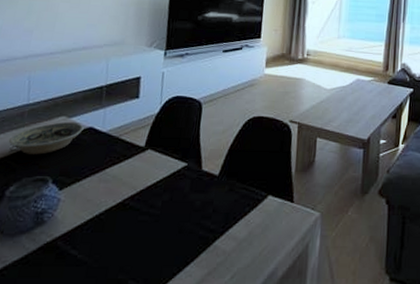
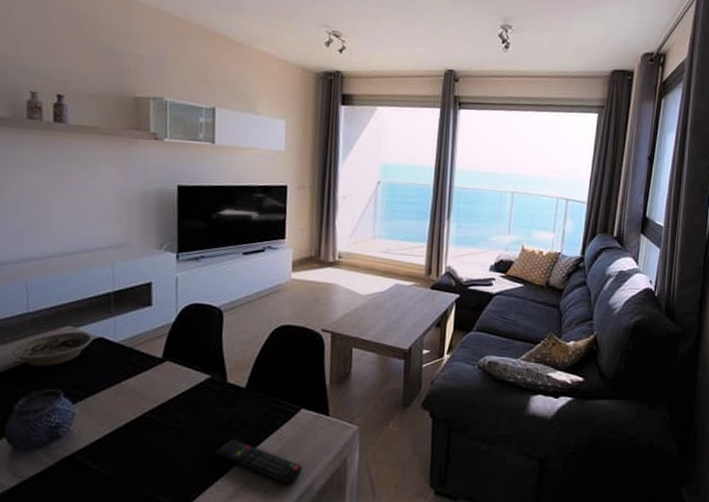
remote control: none [186,224,267,270] -> present [215,438,302,484]

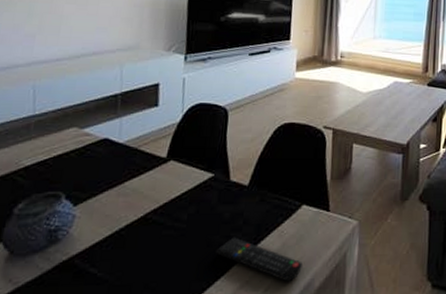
bowl: present [12,332,93,367] -> none [15,134,98,169]

